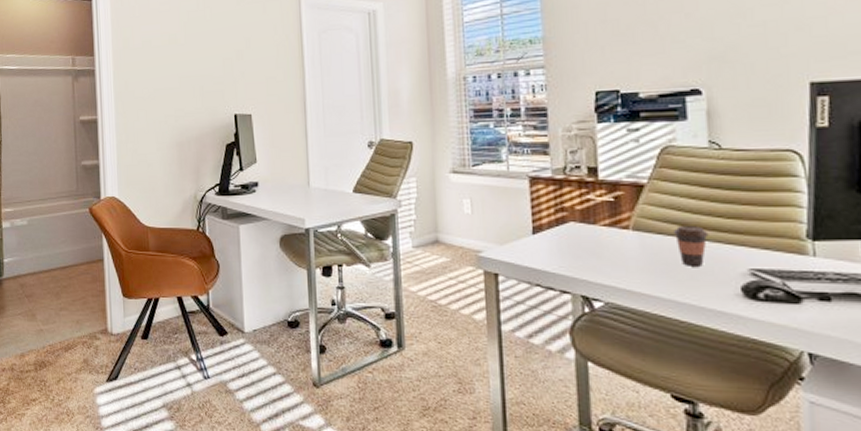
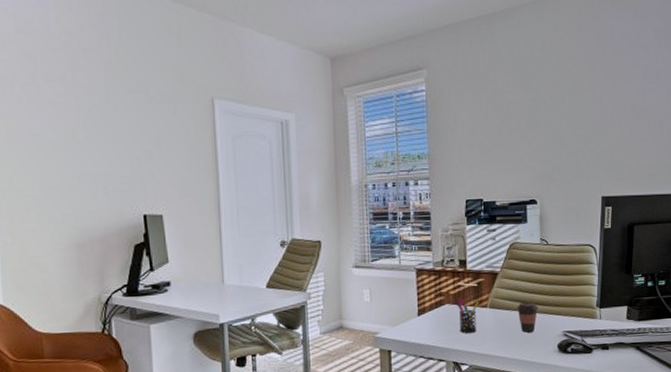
pen holder: none [583,214,617,260] -> present [455,297,479,333]

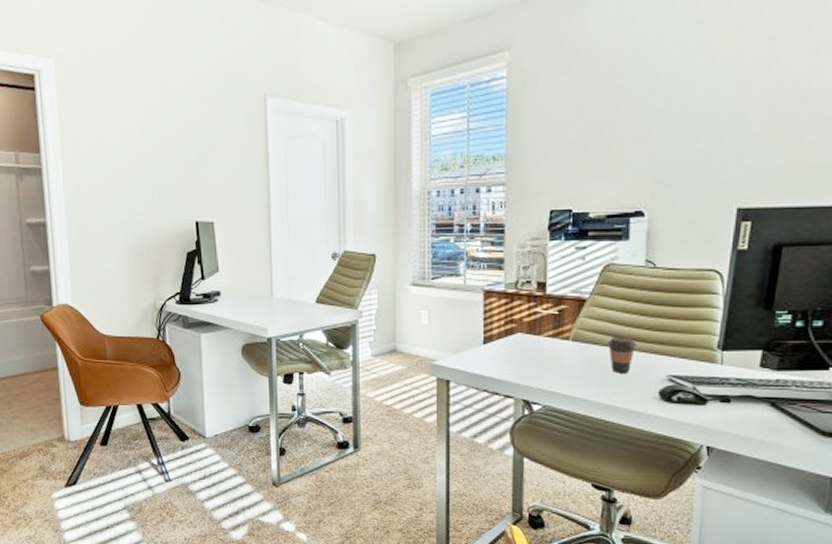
pen holder: present [455,297,479,333] -> none [530,325,559,368]

